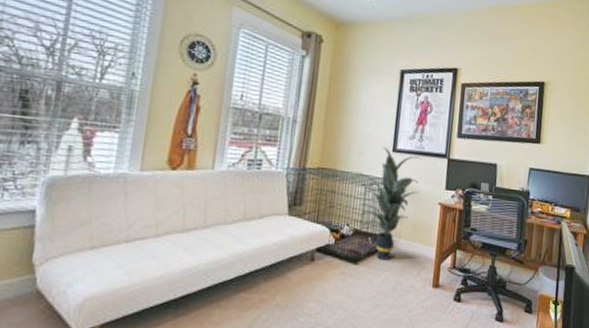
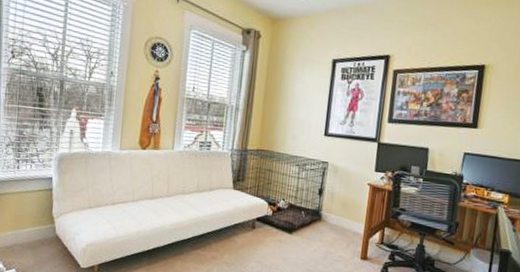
indoor plant: present [355,146,423,260] -> none [290,131,353,232]

